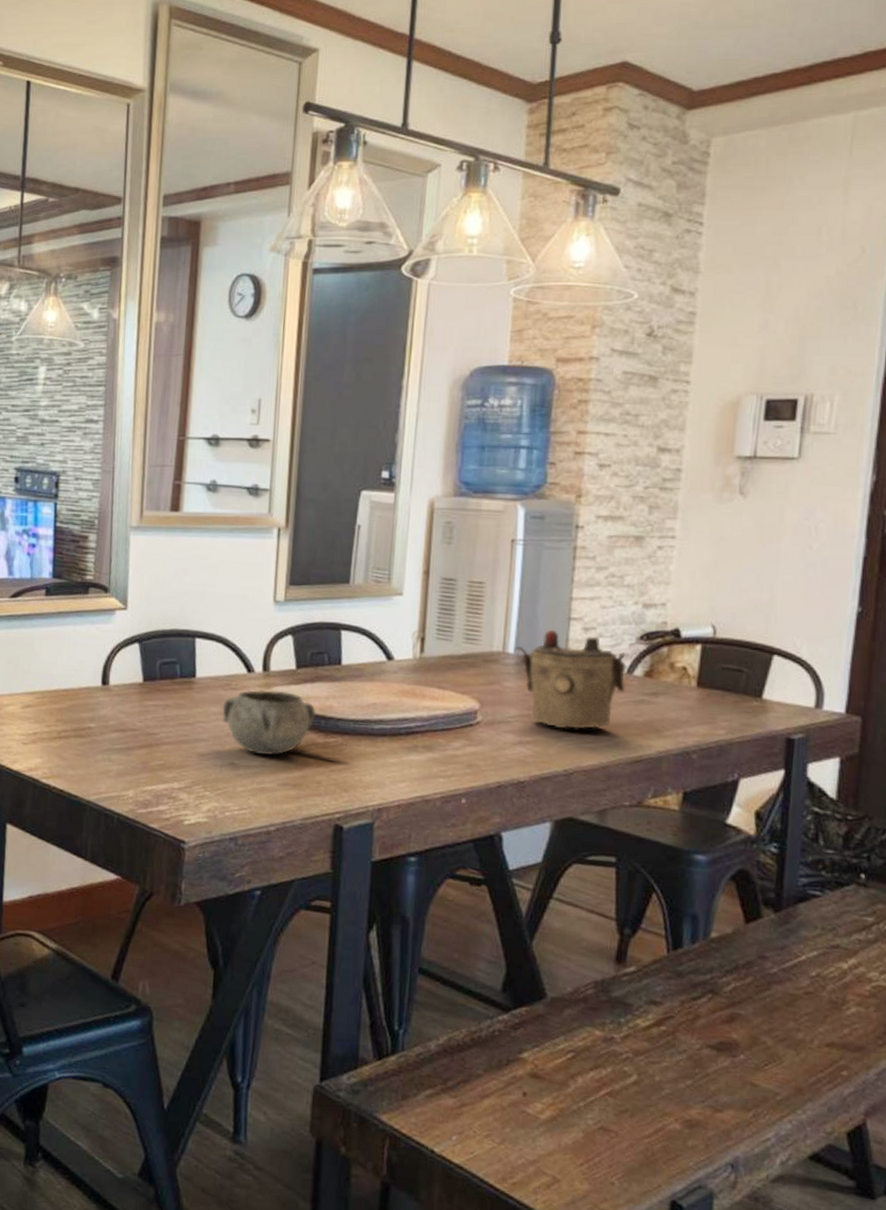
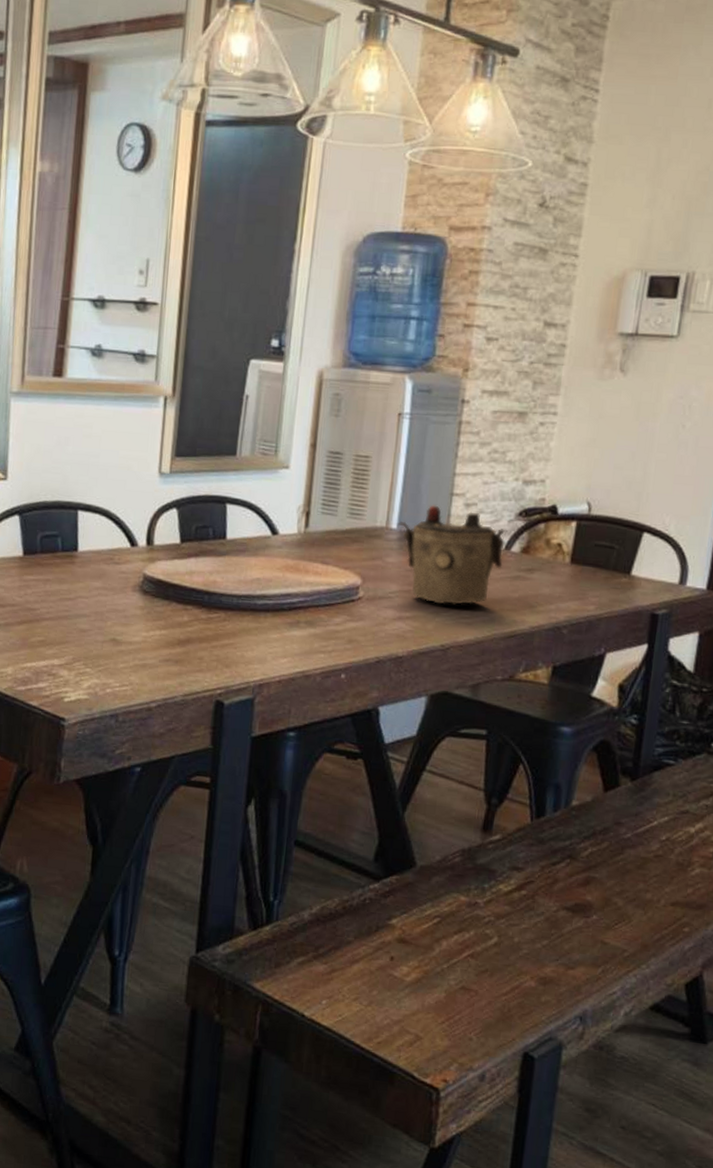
decorative bowl: present [222,690,317,756] -> none [104,564,200,632]

